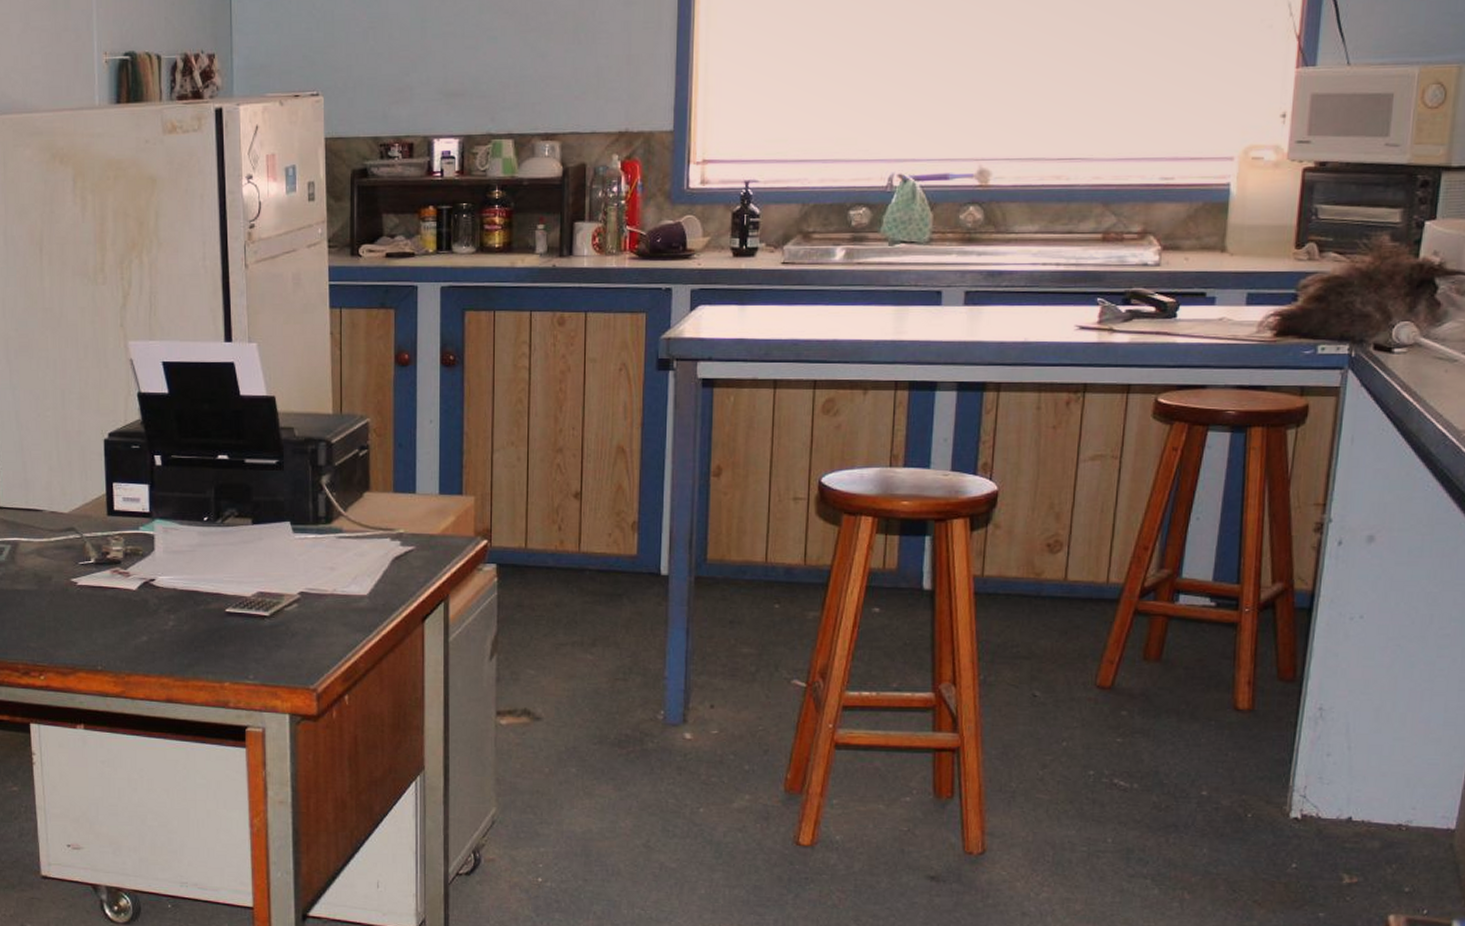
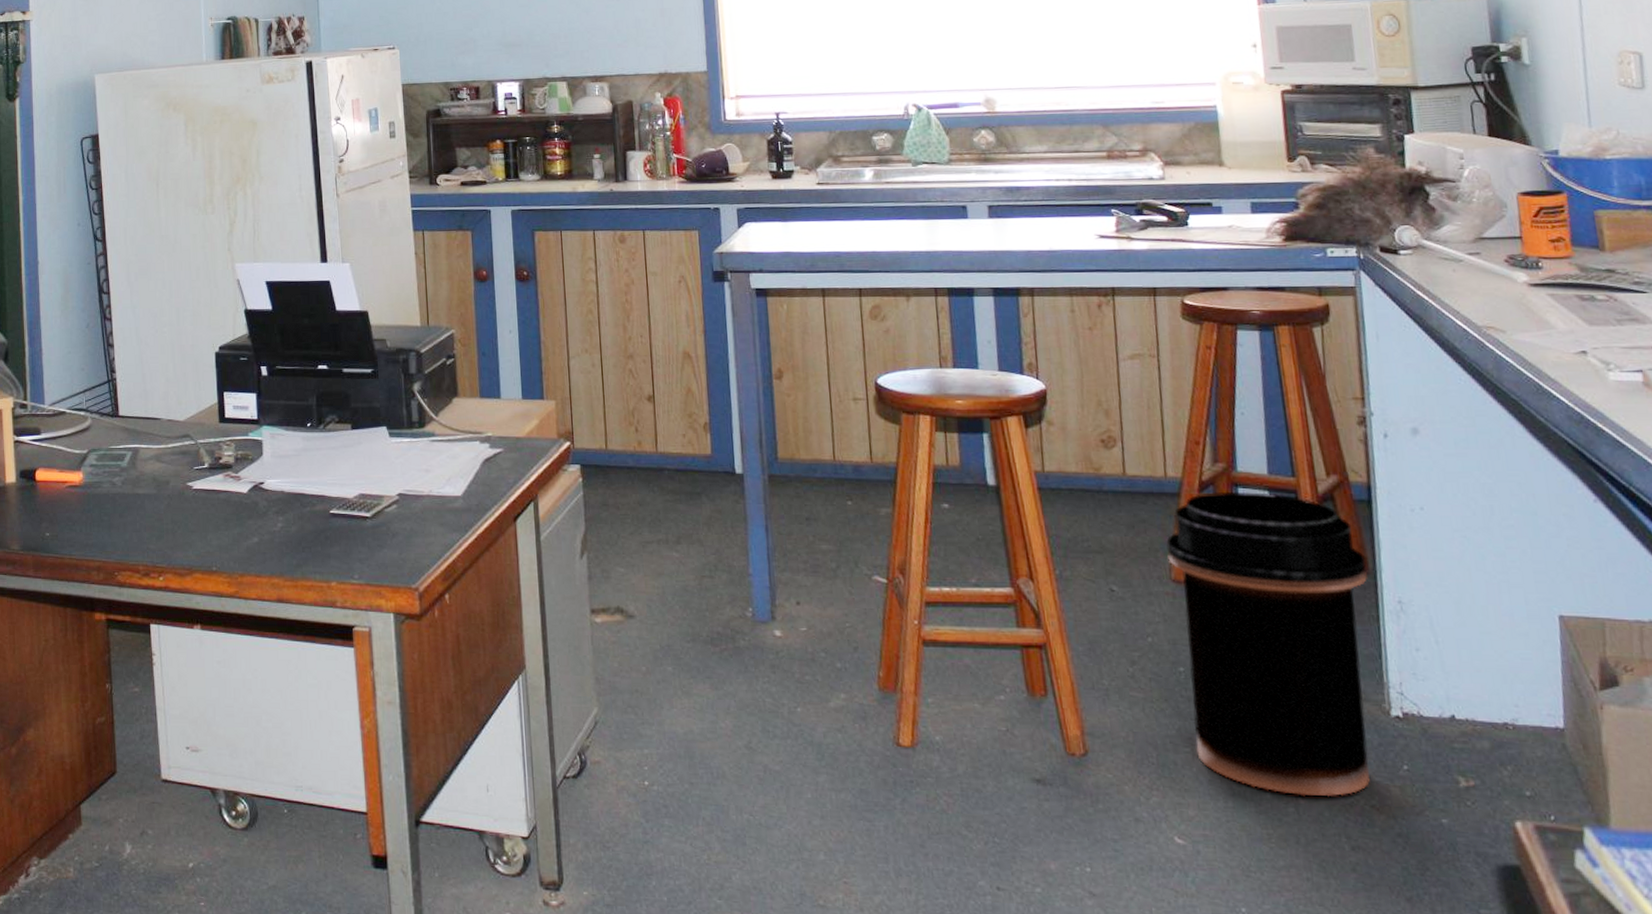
trash can: none [1093,598,1296,892] -> present [1166,491,1370,796]

